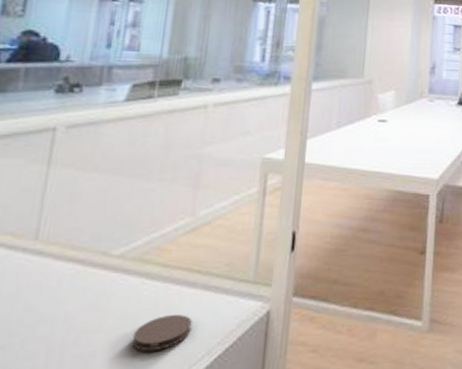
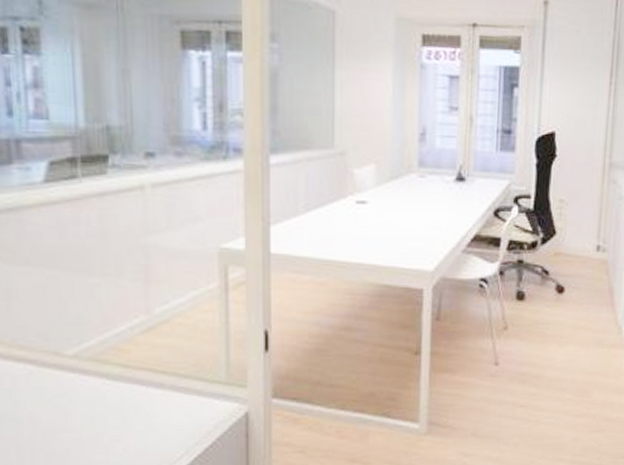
coaster: present [131,315,192,352] -> none [104,415,165,451]

